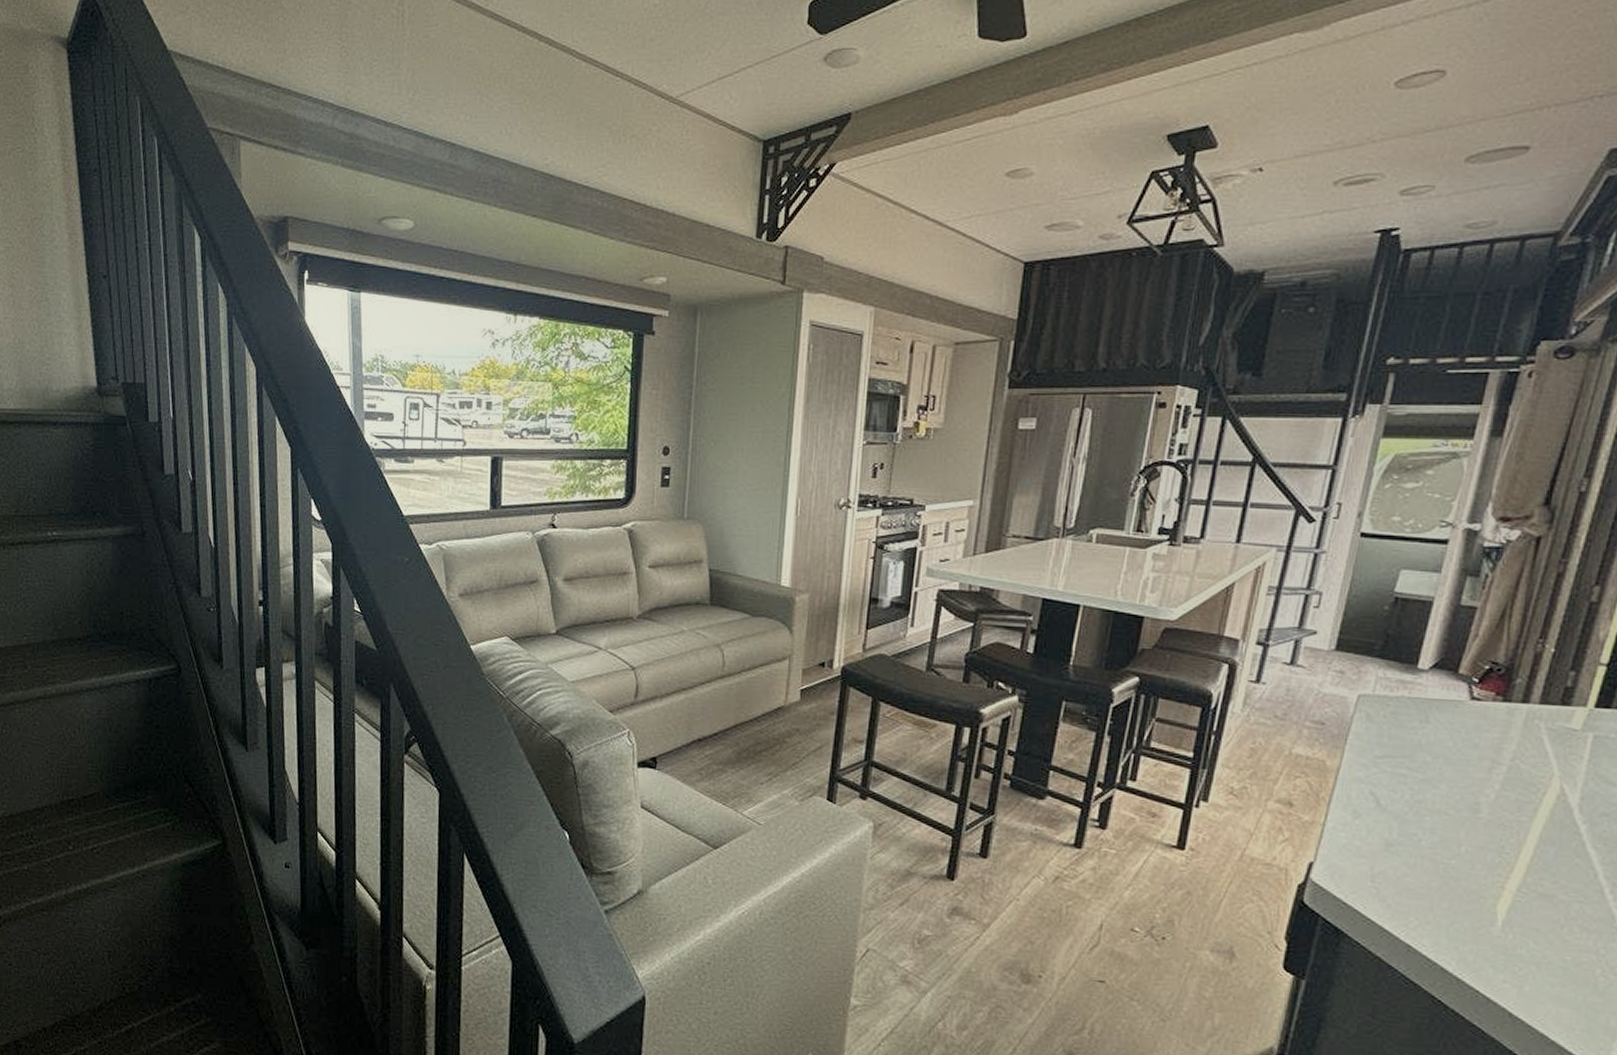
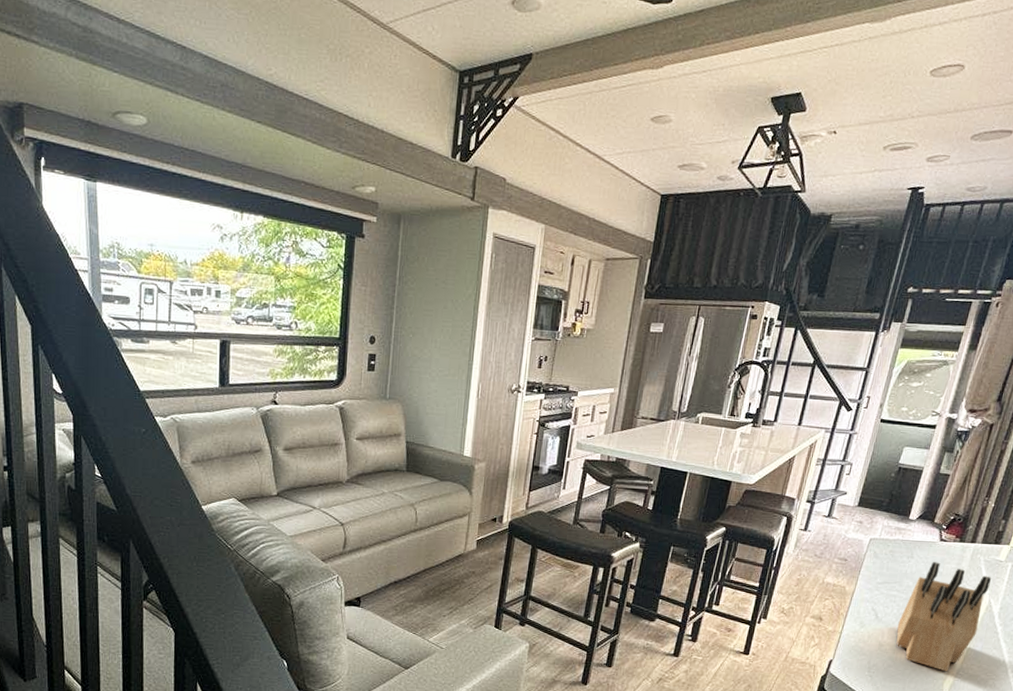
knife block: none [1412,729,1562,888] -> present [896,562,992,672]

